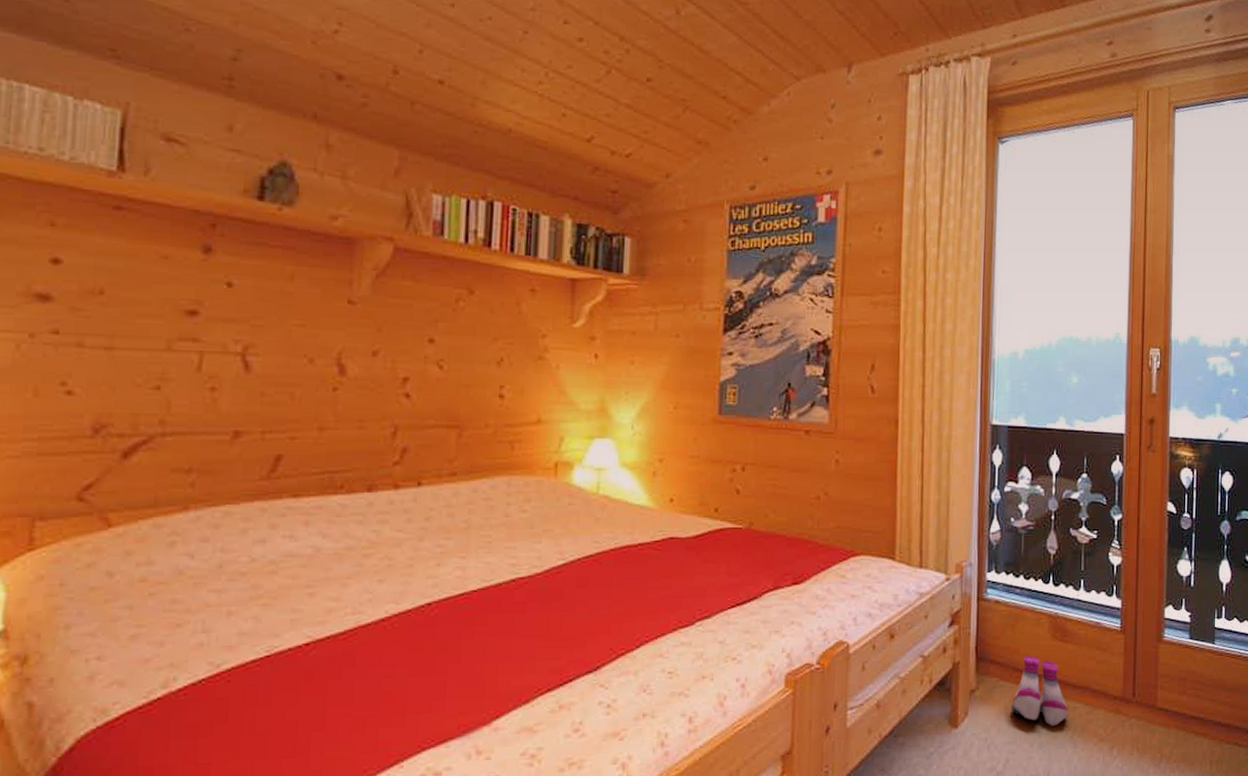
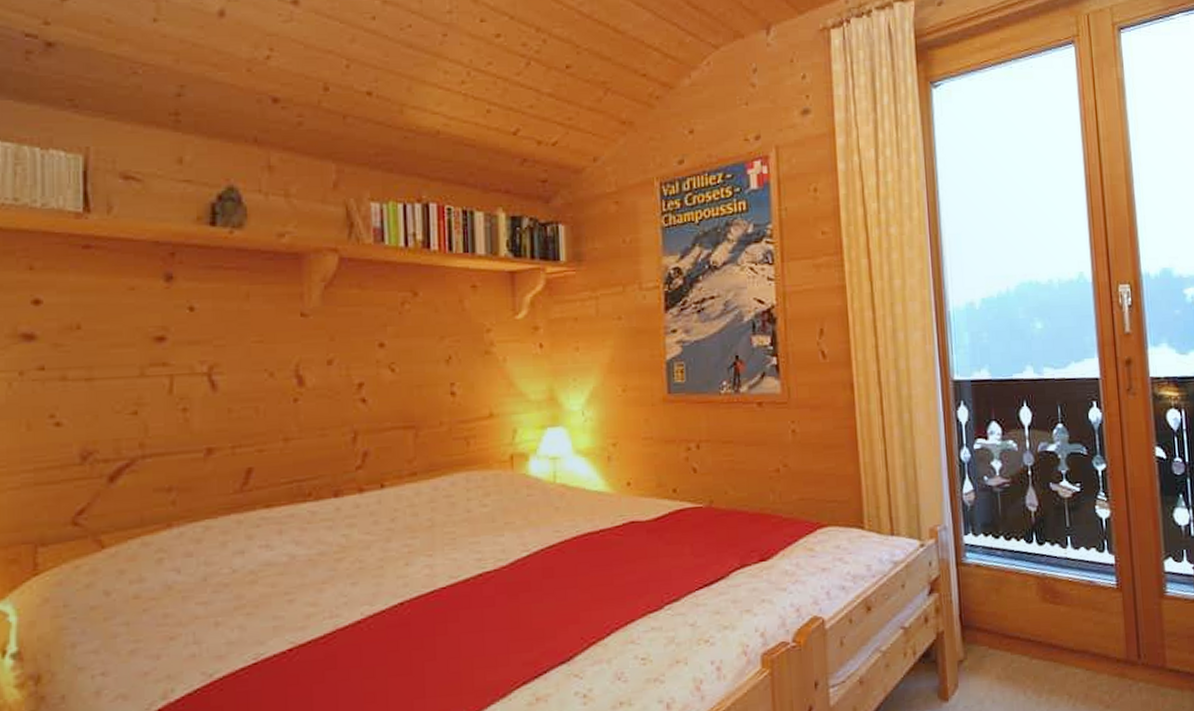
boots: present [1011,655,1069,726] -> none [1004,620,1068,694]

